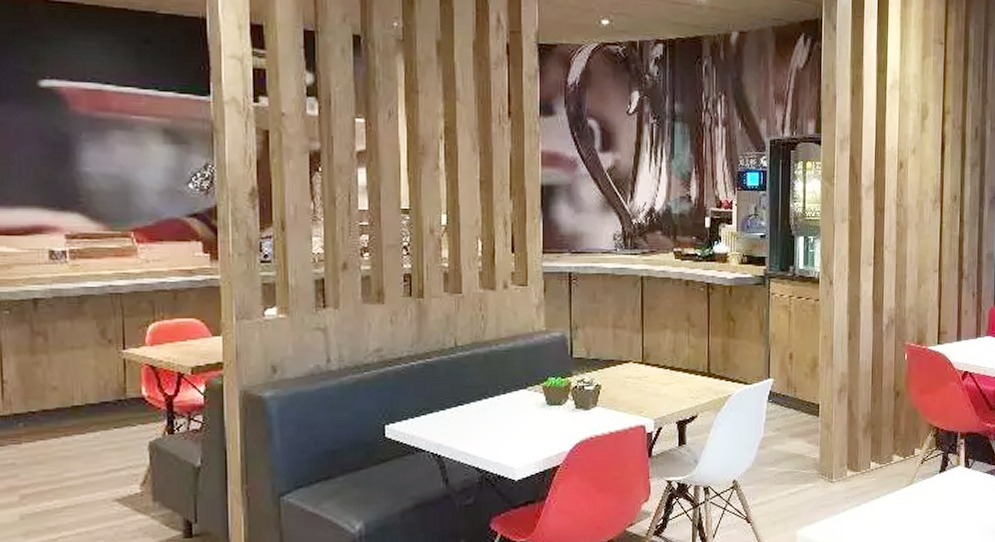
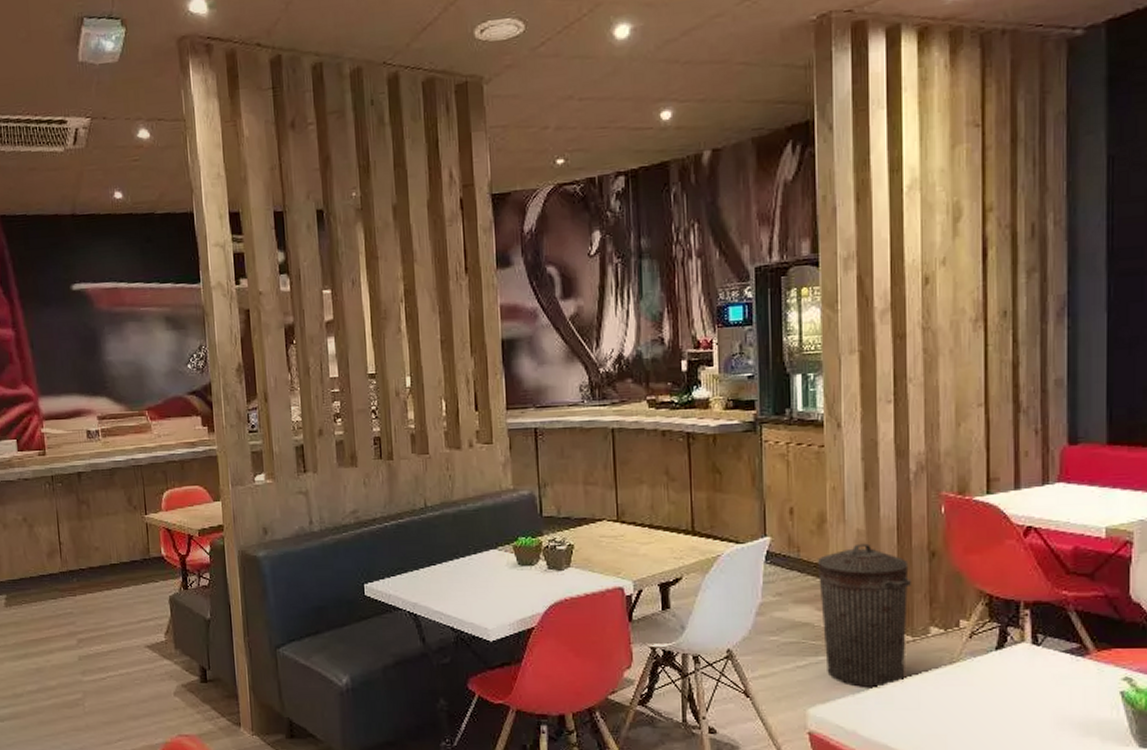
trash can: none [810,385,880,510] -> present [818,543,911,688]

